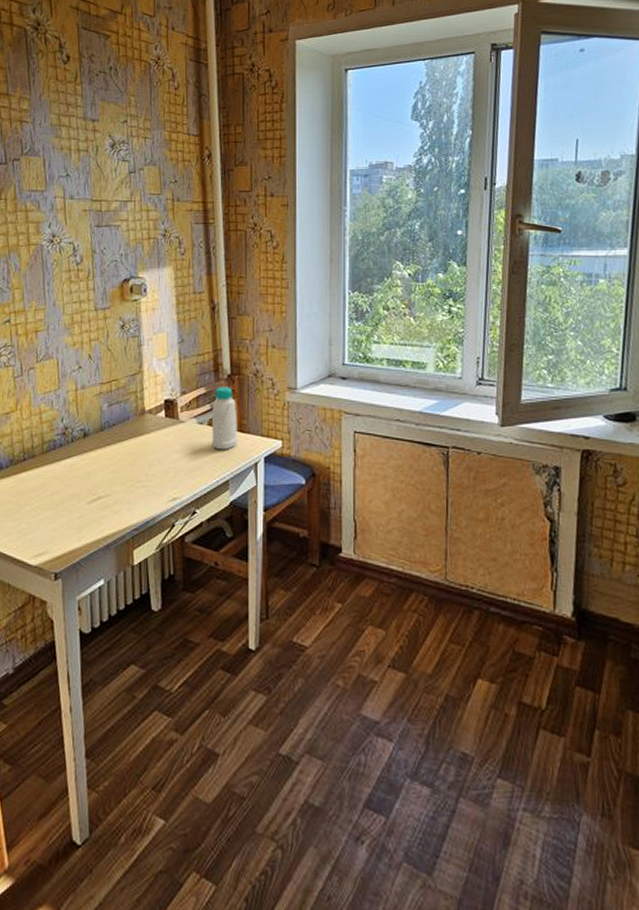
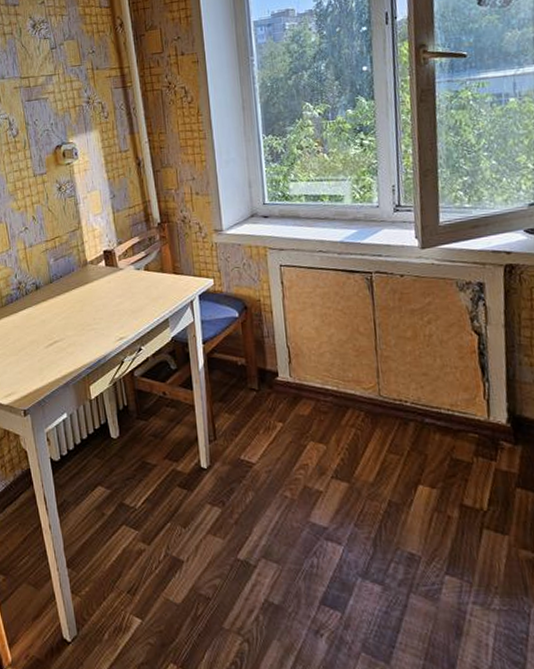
bottle: present [212,386,239,450] -> none [147,234,174,292]

